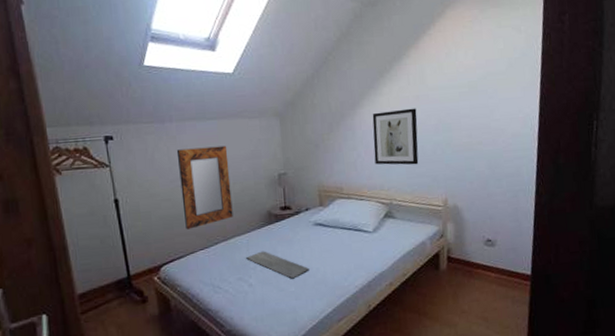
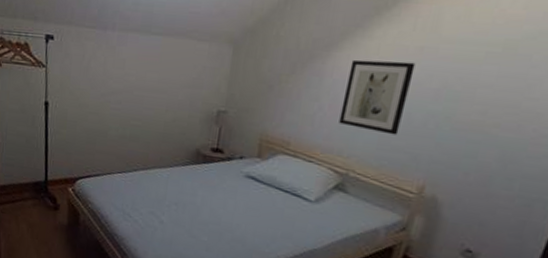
home mirror: present [176,145,233,230] -> none [108,62,167,150]
bath mat: present [246,251,309,279] -> none [163,190,229,228]

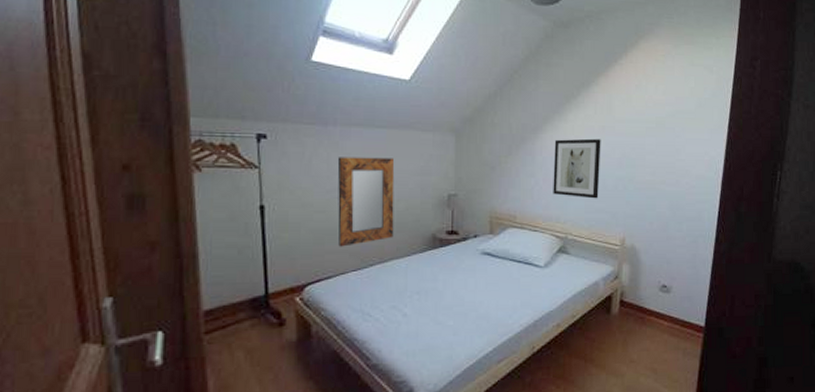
home mirror: none [108,62,167,150] -> present [337,157,395,247]

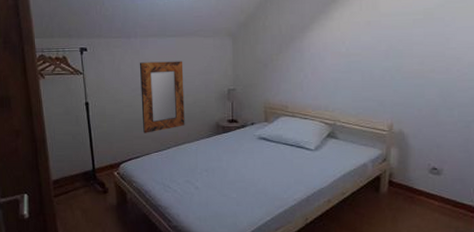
wall art: present [553,138,601,199] -> none [321,33,367,89]

